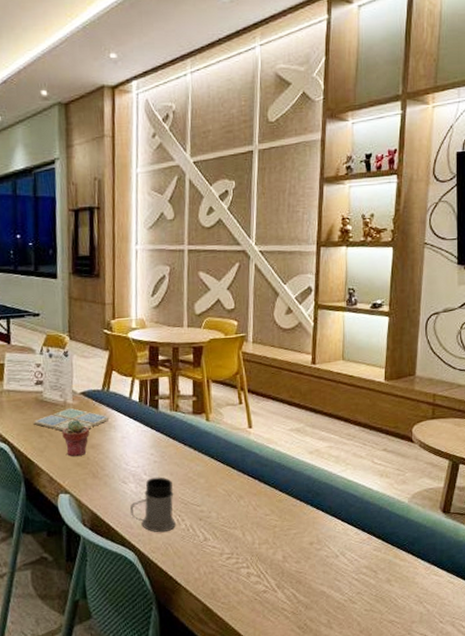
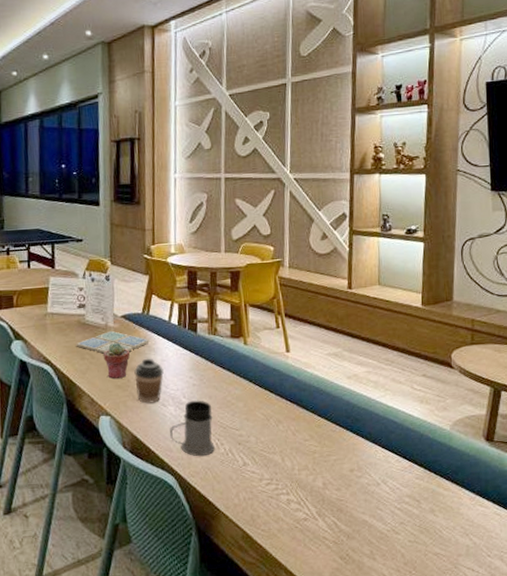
coffee cup: none [94,435,124,481] -> present [134,358,164,404]

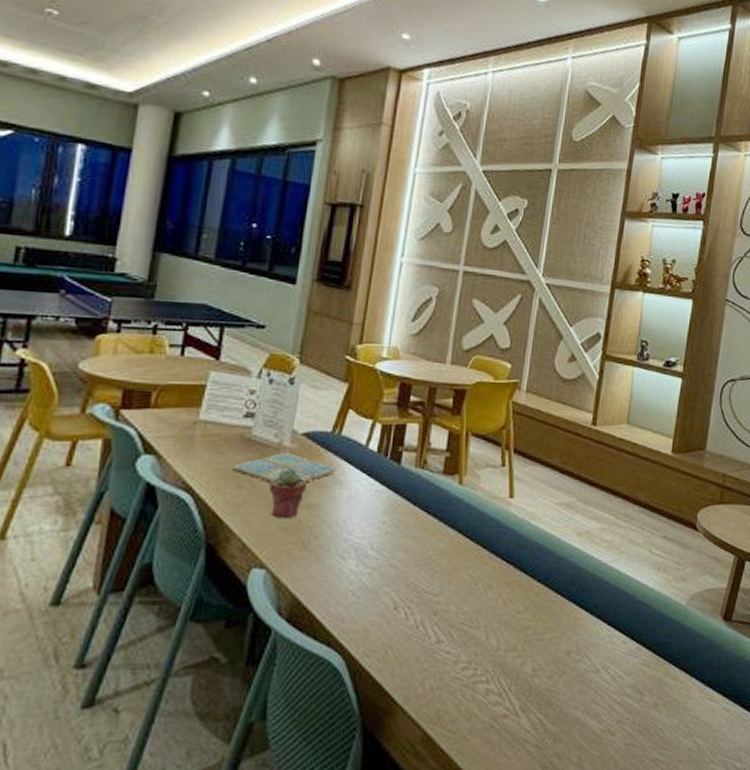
coffee cup: present [134,358,164,404] -> none [307,493,349,555]
mug: present [170,400,215,457] -> none [345,553,406,630]

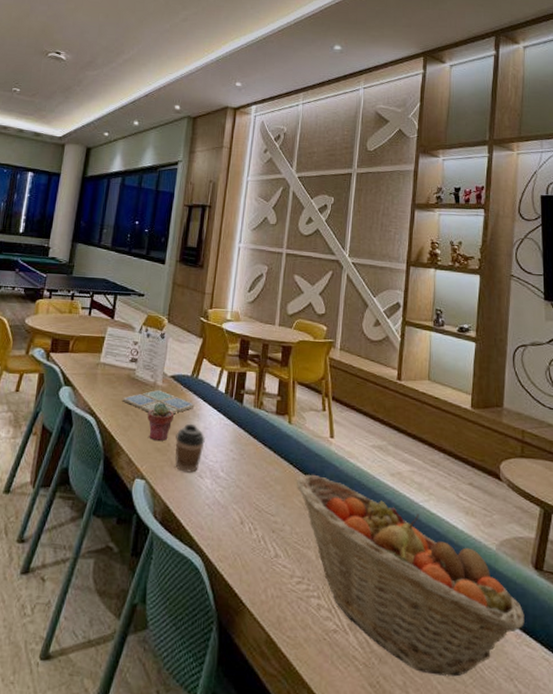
coffee cup: none [307,493,349,555] -> present [174,423,205,473]
fruit basket: none [465,542,709,745] -> present [296,474,525,677]

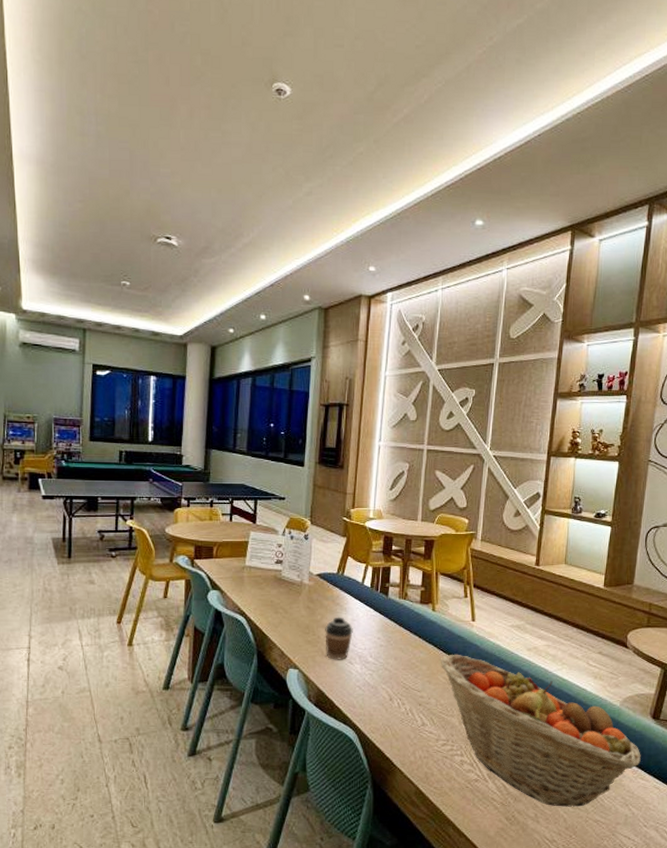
drink coaster: present [122,389,195,413] -> none [271,587,342,609]
potted succulent: present [148,402,174,441] -> none [297,599,322,634]

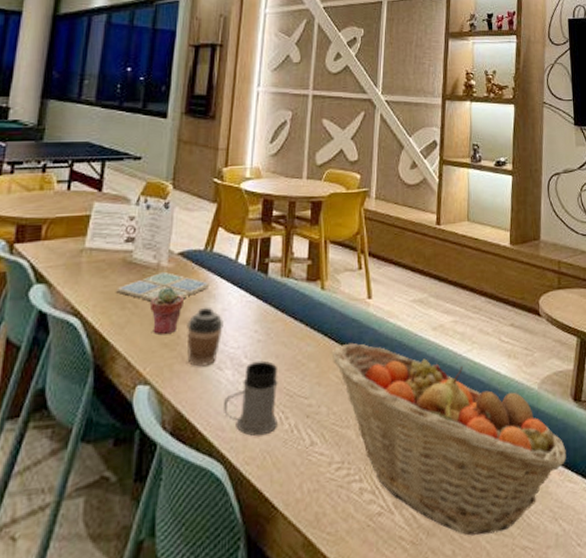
drink coaster: none [271,587,342,609] -> present [116,271,210,302]
potted succulent: none [297,599,322,634] -> present [150,286,184,334]
mug: none [354,660,397,714] -> present [224,360,278,437]

